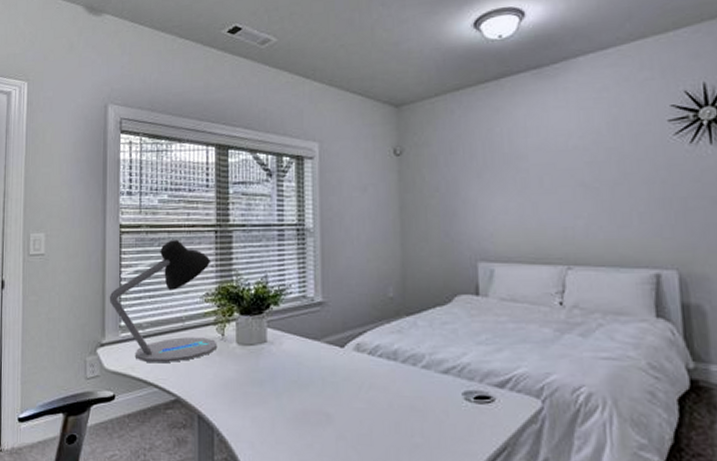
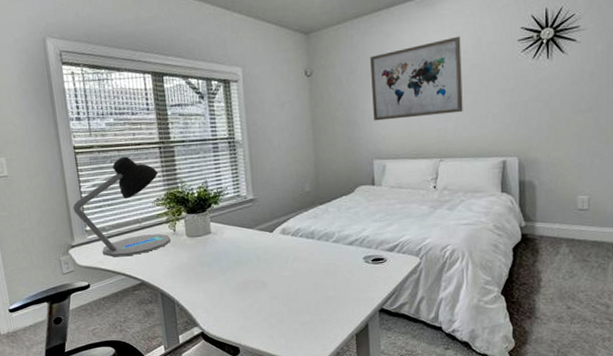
wall art: none [475,113,597,213] -> present [370,36,463,121]

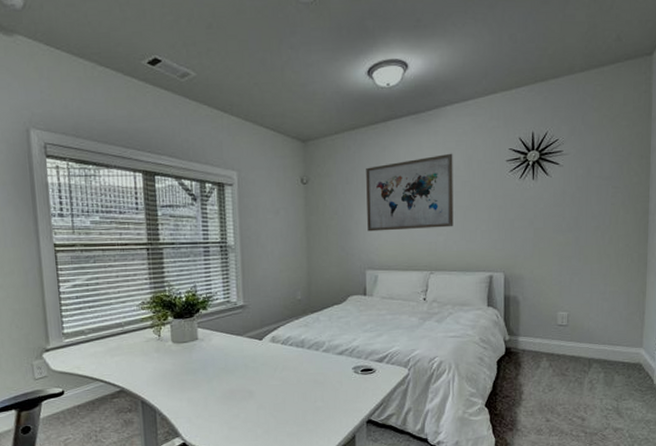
desk lamp: present [73,156,171,257] -> none [49,257,155,362]

